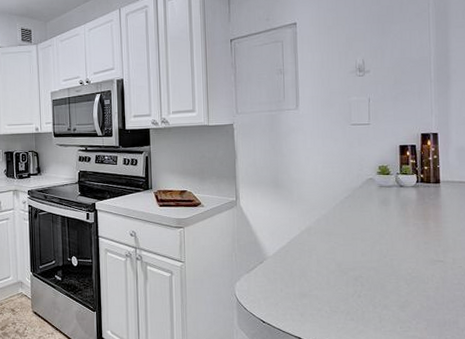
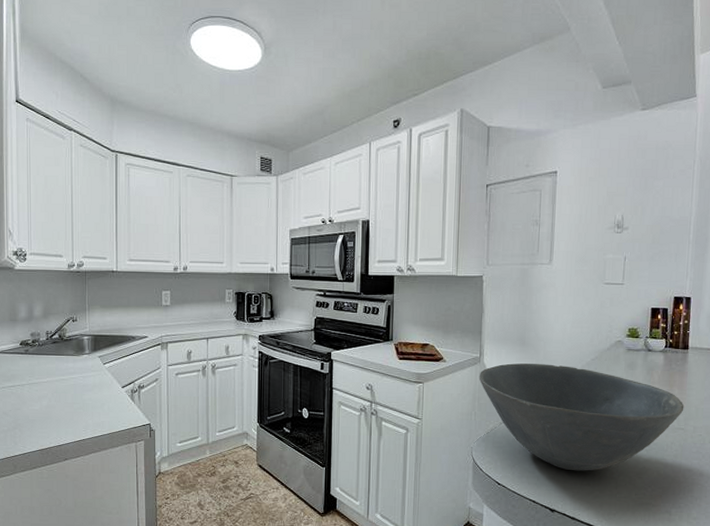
bowl: none [236,204,442,307] -> present [479,363,684,471]

